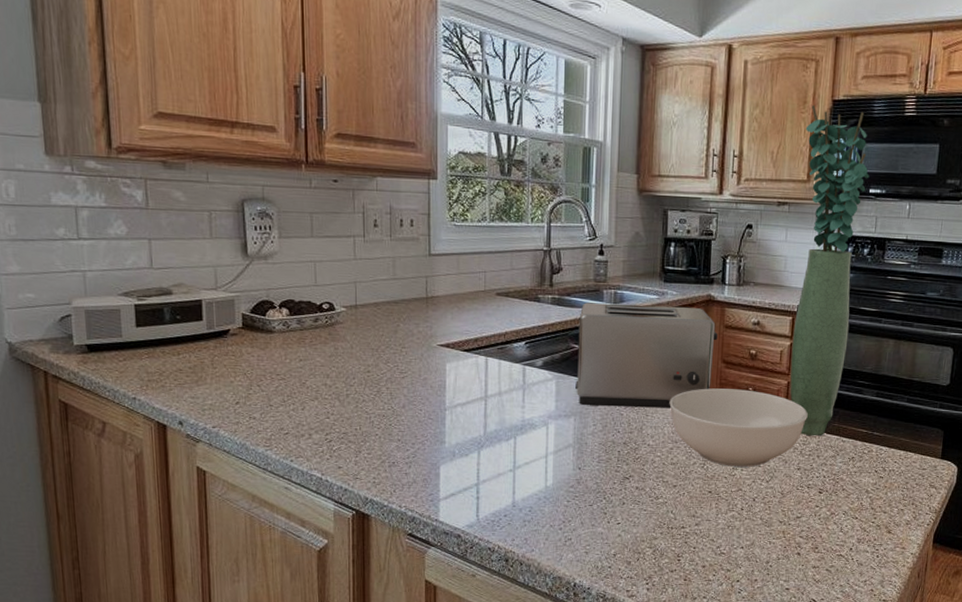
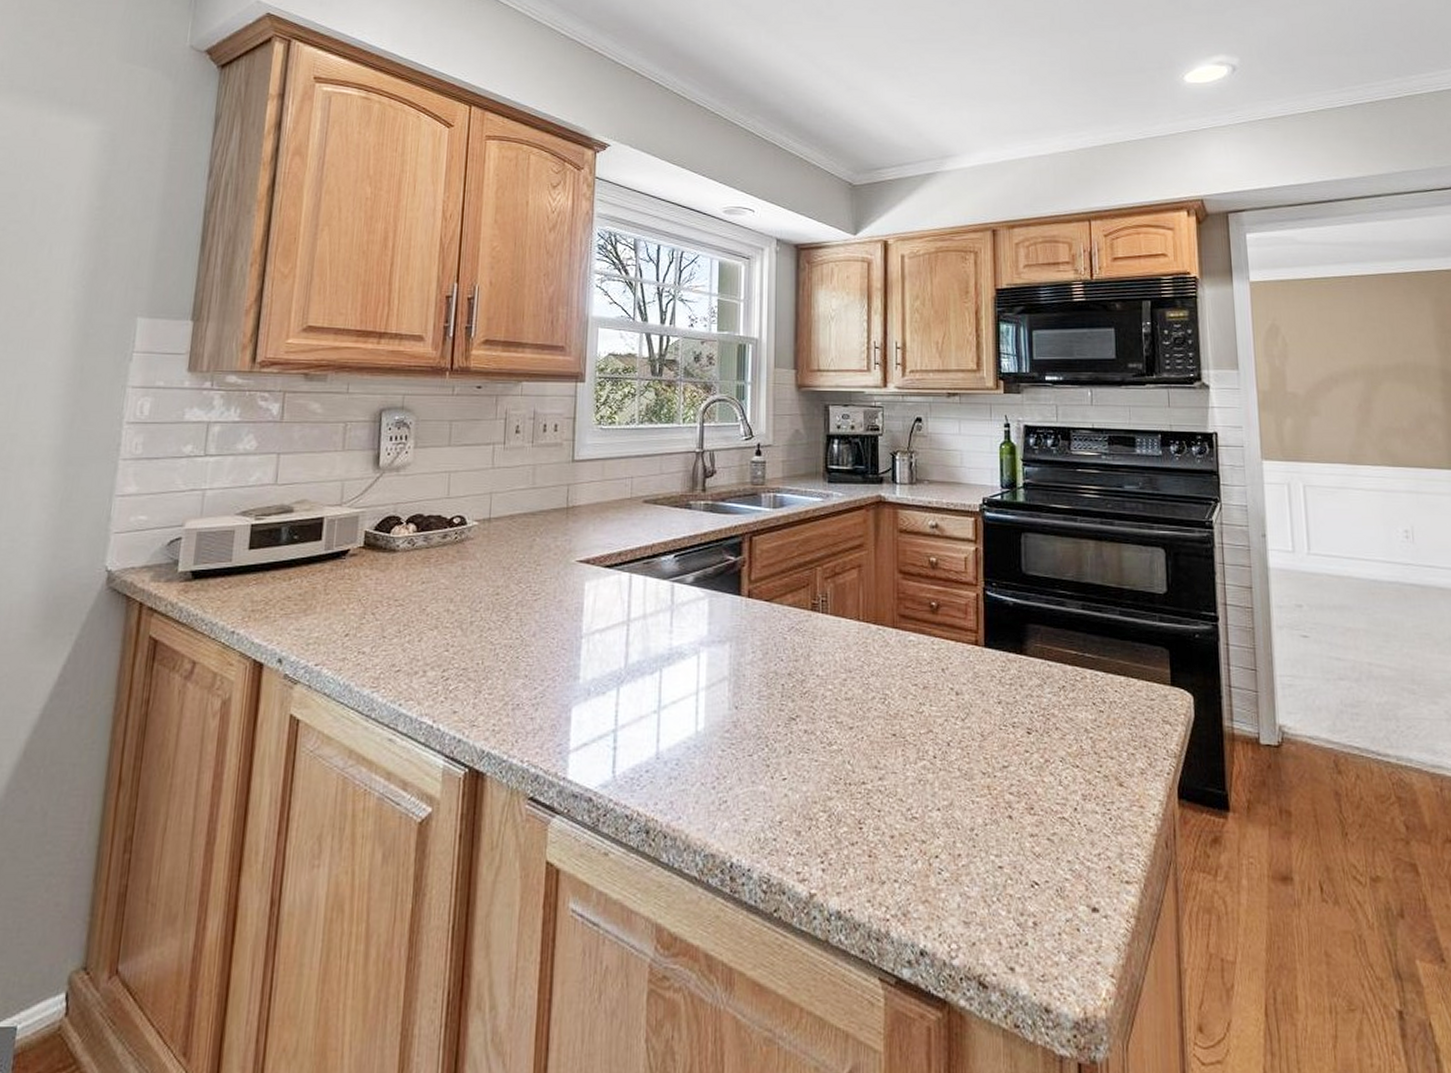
toaster: present [575,302,718,408] -> none [731,508,891,630]
bowl: present [669,388,808,467] -> none [840,604,1004,701]
vase: present [789,105,870,436] -> none [970,294,1044,660]

